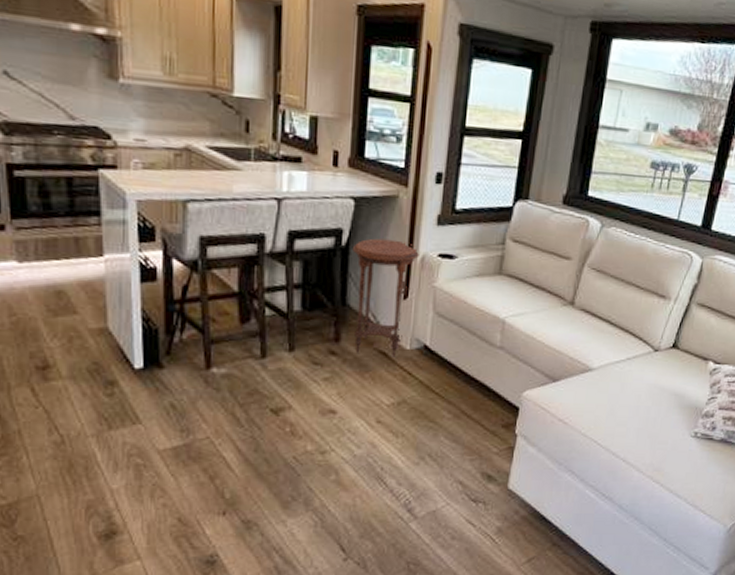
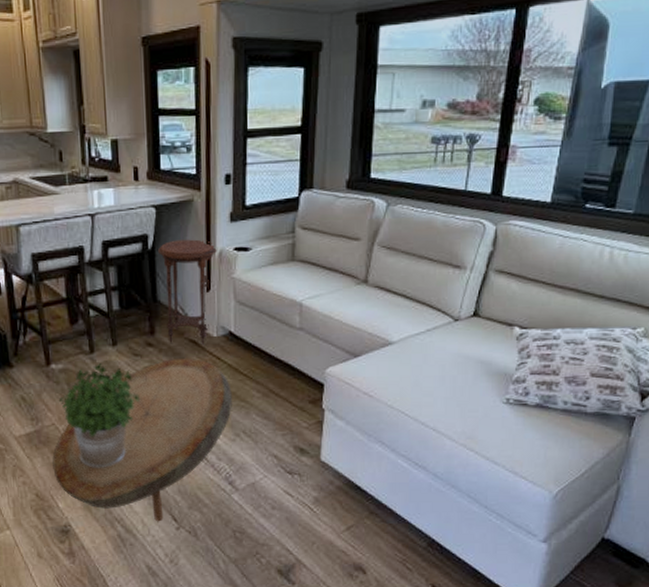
coffee table: none [202,371,421,552] -> present [52,359,232,522]
potted plant: none [218,370,317,490] -> present [59,363,141,468]

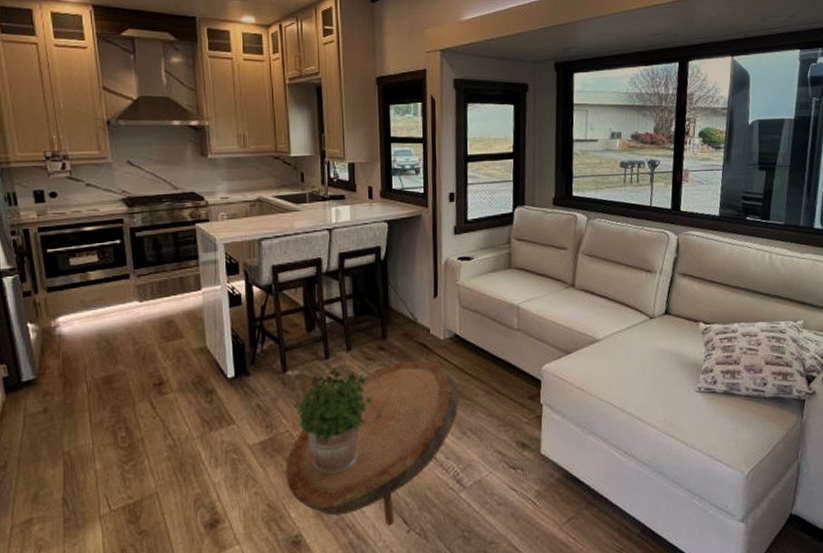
side table: present [158,239,217,345] -> none [390,250,443,347]

